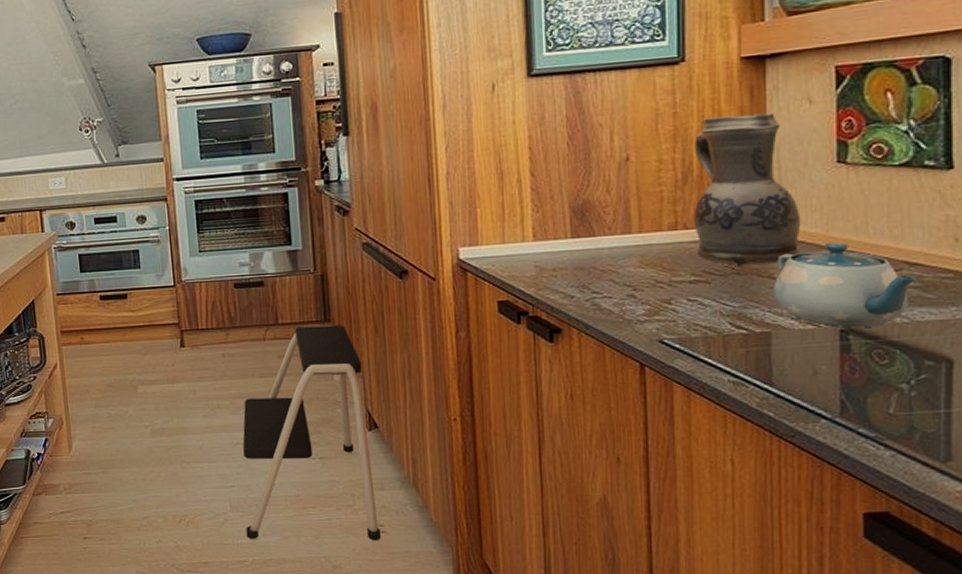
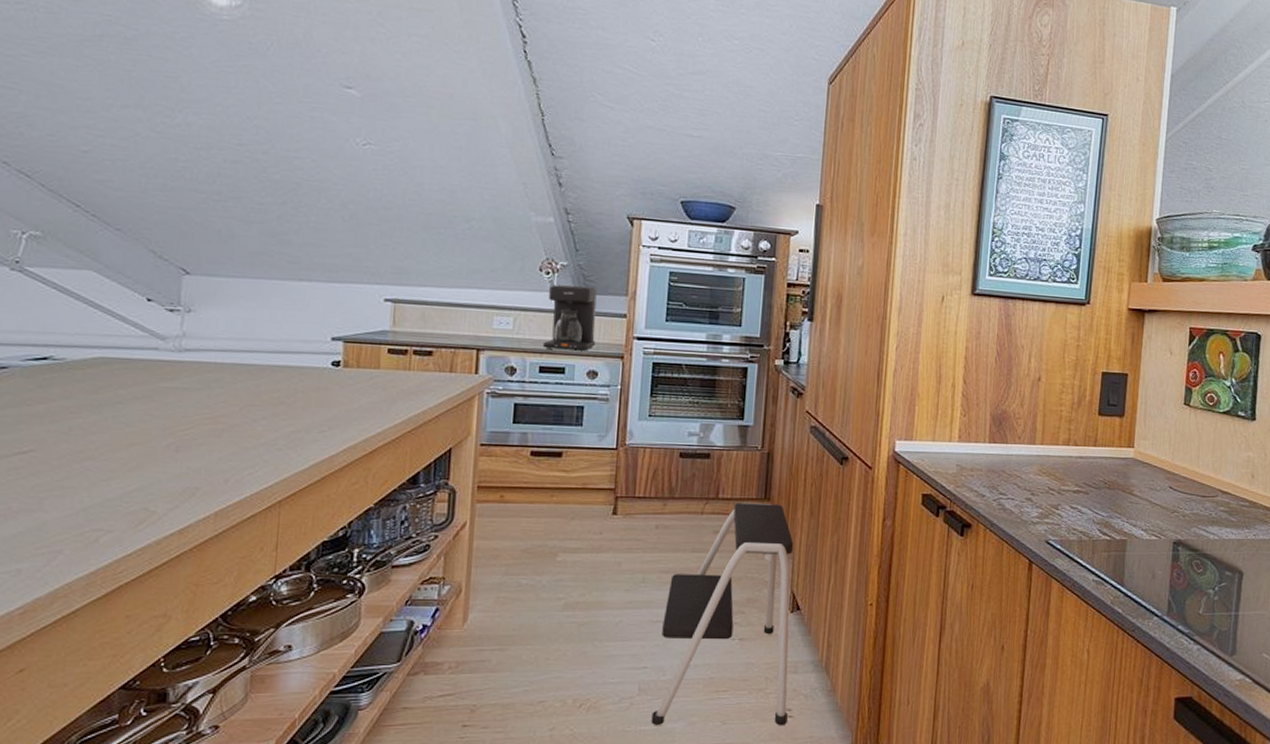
coffee maker: none [91,137,140,201] -> present [542,285,597,351]
ceramic jug: present [693,112,801,267] -> none [1081,354,1156,483]
teapot: present [772,242,918,328] -> none [1130,468,1227,541]

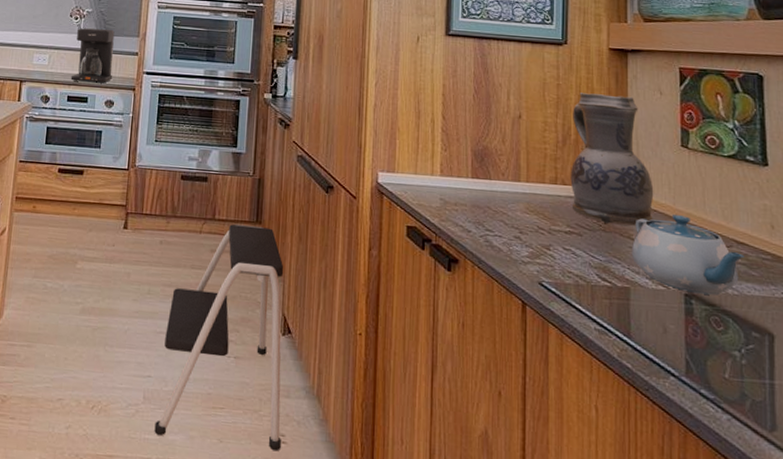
ceramic jug: none [1081,354,1156,483] -> present [570,92,654,227]
teapot: none [1130,468,1227,541] -> present [631,213,745,295]

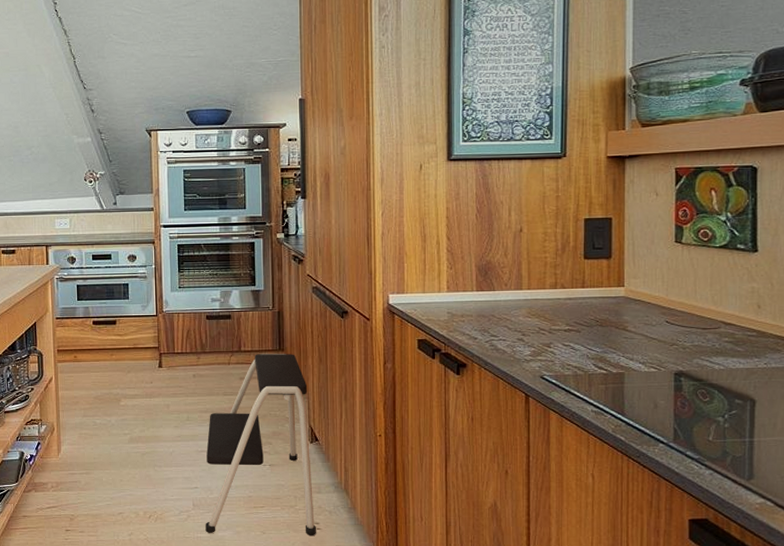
coffee maker: present [70,28,115,83] -> none [93,188,132,241]
ceramic jug: present [570,92,654,227] -> none [569,201,648,320]
teapot: present [631,213,745,295] -> none [626,304,732,372]

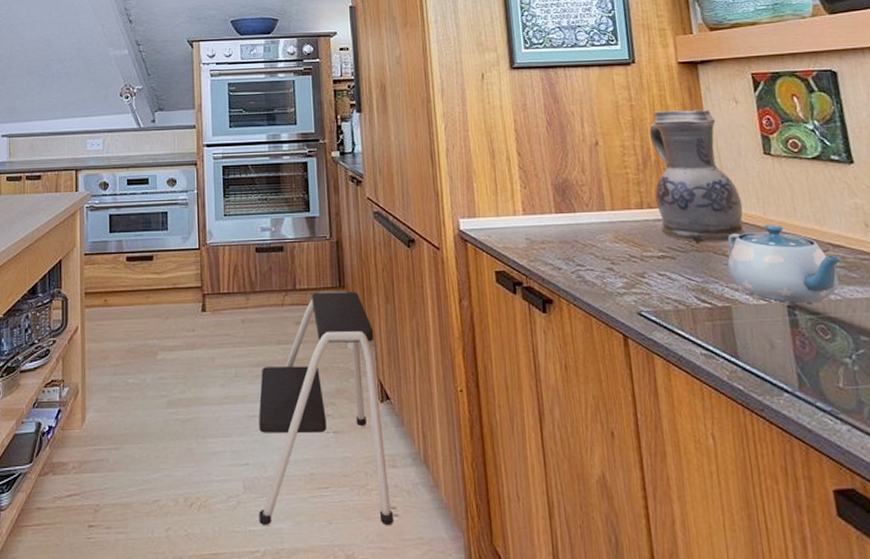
ceramic jug: none [569,201,648,320] -> present [649,109,745,244]
teapot: none [626,304,732,372] -> present [727,224,843,304]

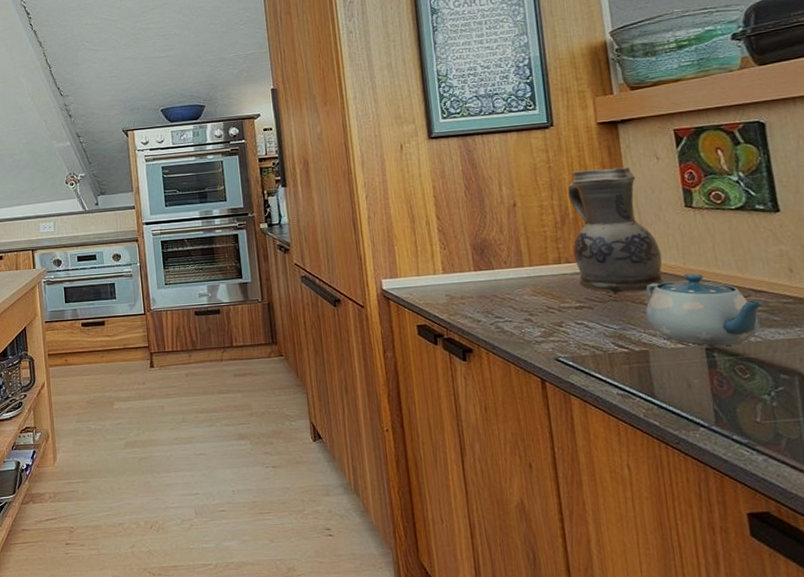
step stool: present [258,291,393,525] -> none [205,347,328,543]

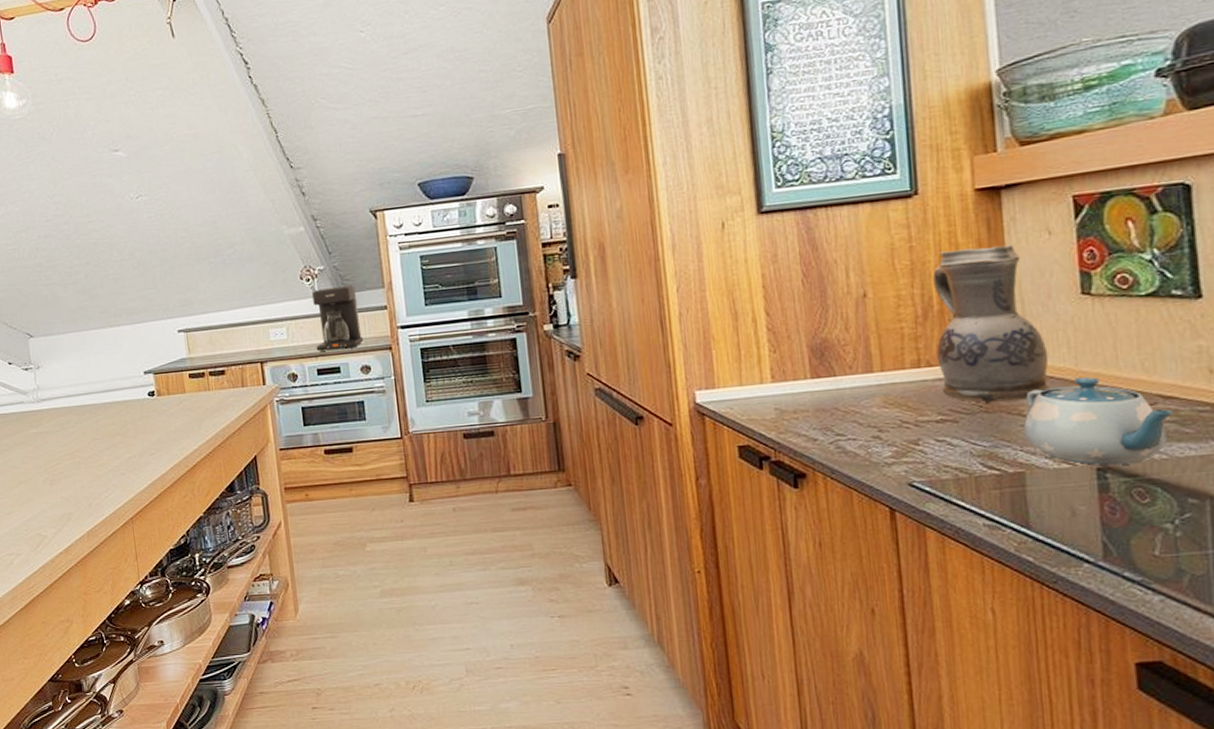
coffee maker: none [75,188,116,242] -> present [312,284,364,352]

